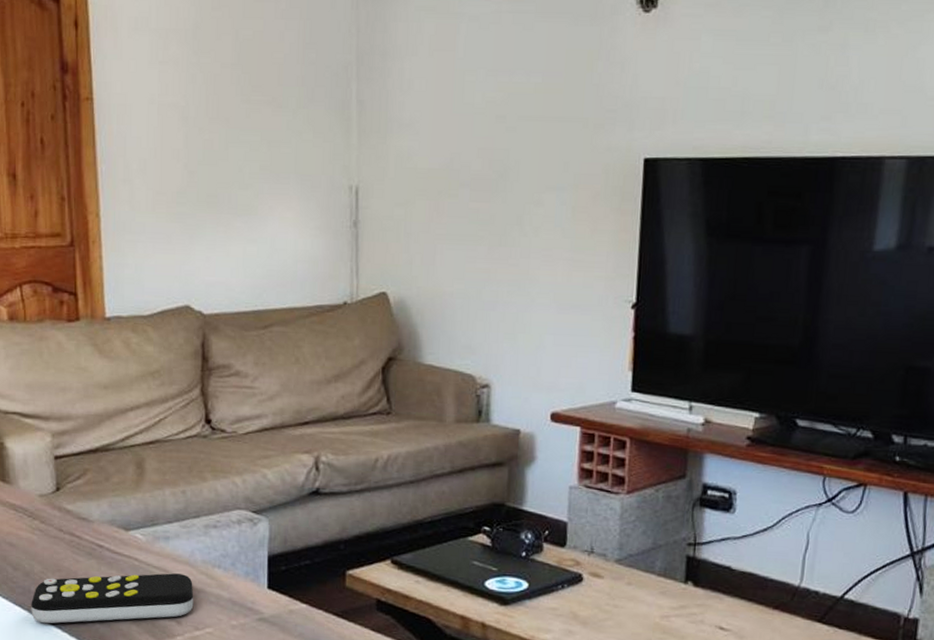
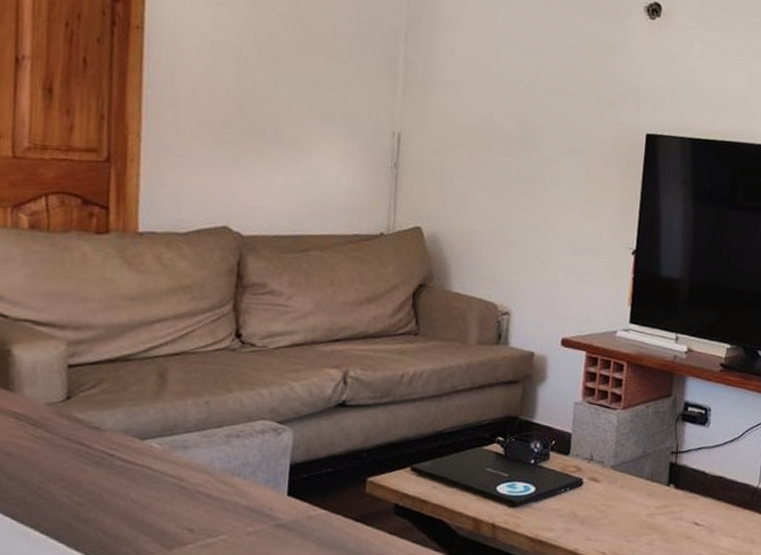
remote control: present [31,573,194,624] -> none [24,481,210,535]

